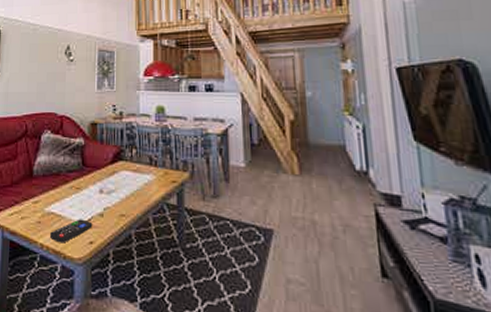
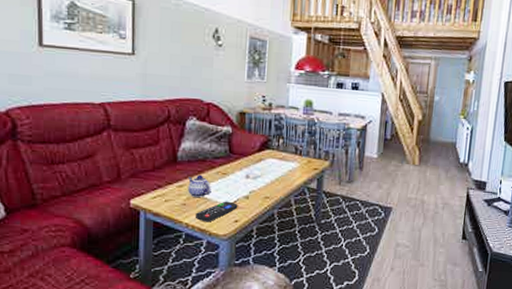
teapot: none [43,189,66,215] -> present [188,174,212,198]

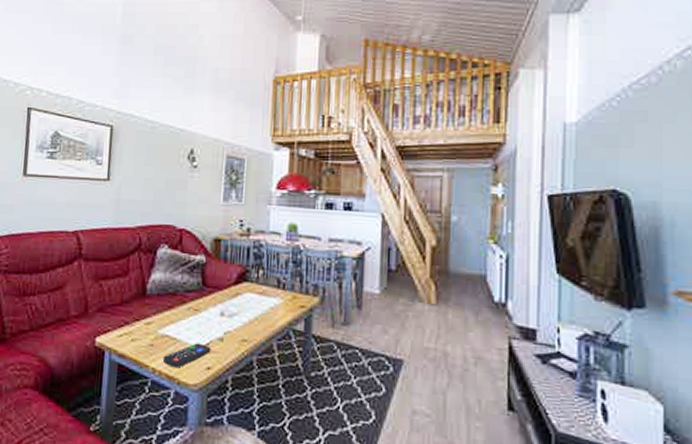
teapot: present [188,174,212,198] -> none [156,310,182,338]

